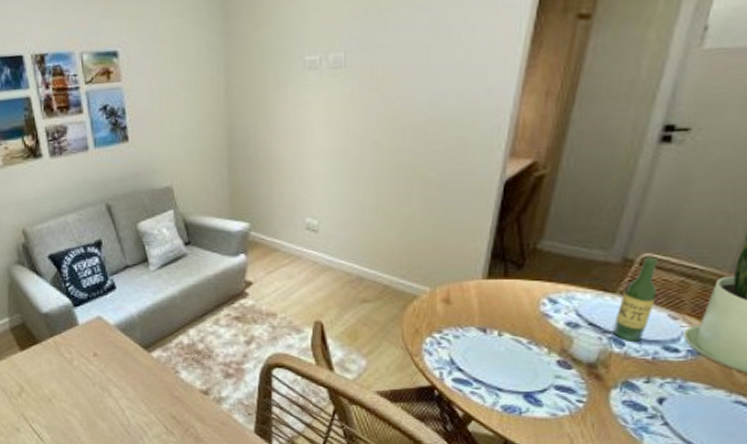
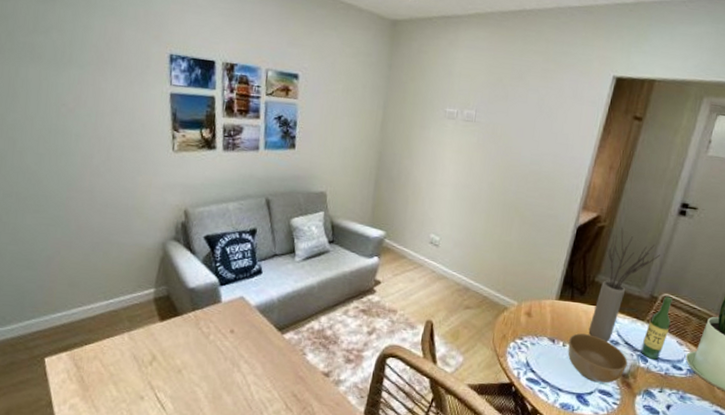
bowl: none [506,318,595,377] -> present [567,333,628,384]
vase: none [533,173,634,326] -> present [588,228,660,342]

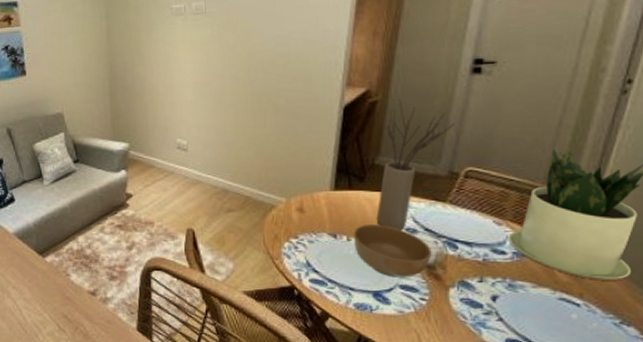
wine bottle: present [641,296,673,361] -> none [447,170,481,246]

